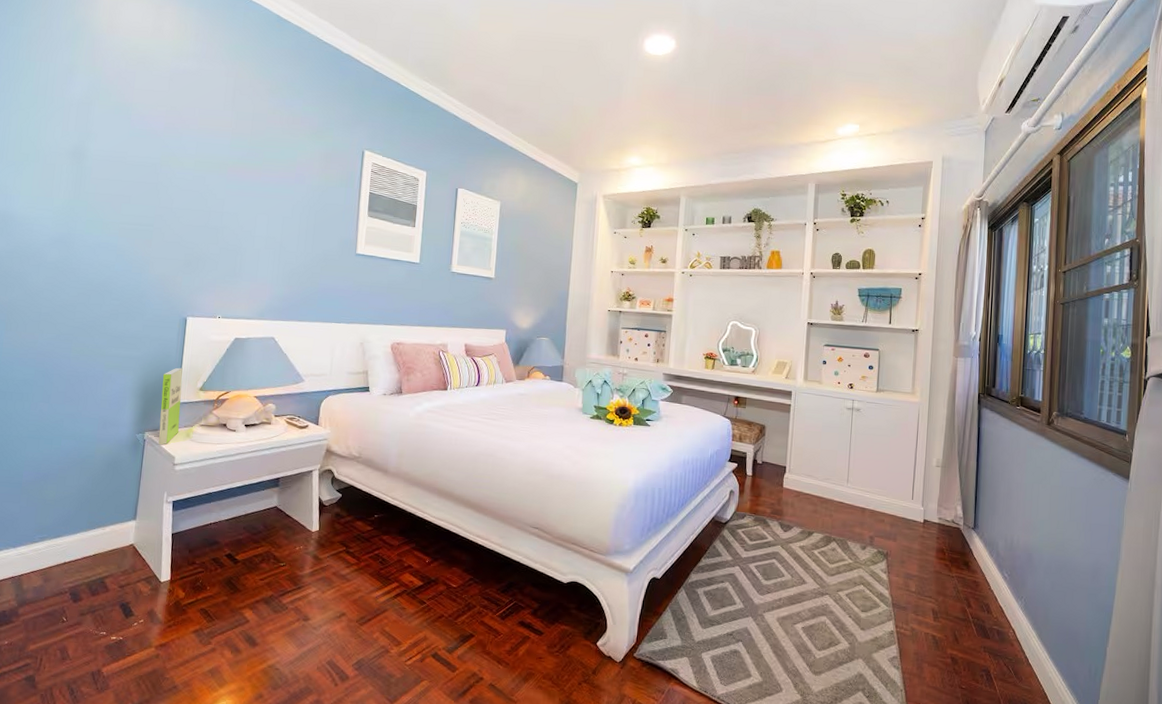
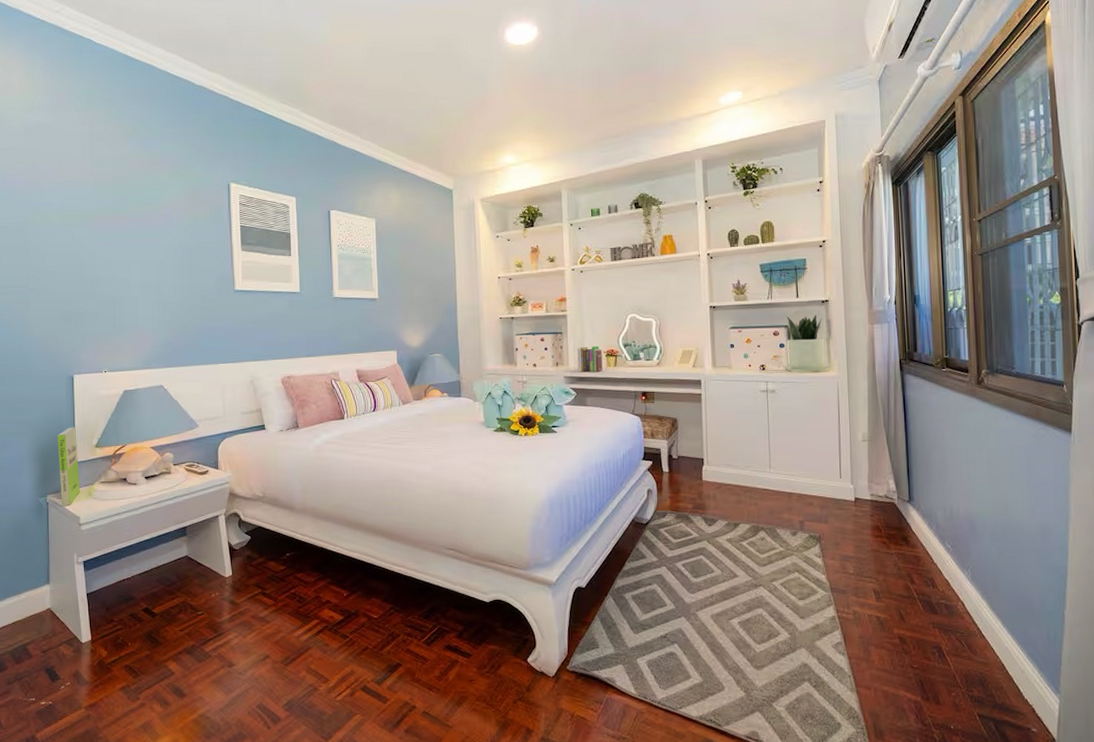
books: none [677,347,702,373] -> present [577,345,603,373]
planter: none [871,341,913,397] -> present [784,314,830,373]

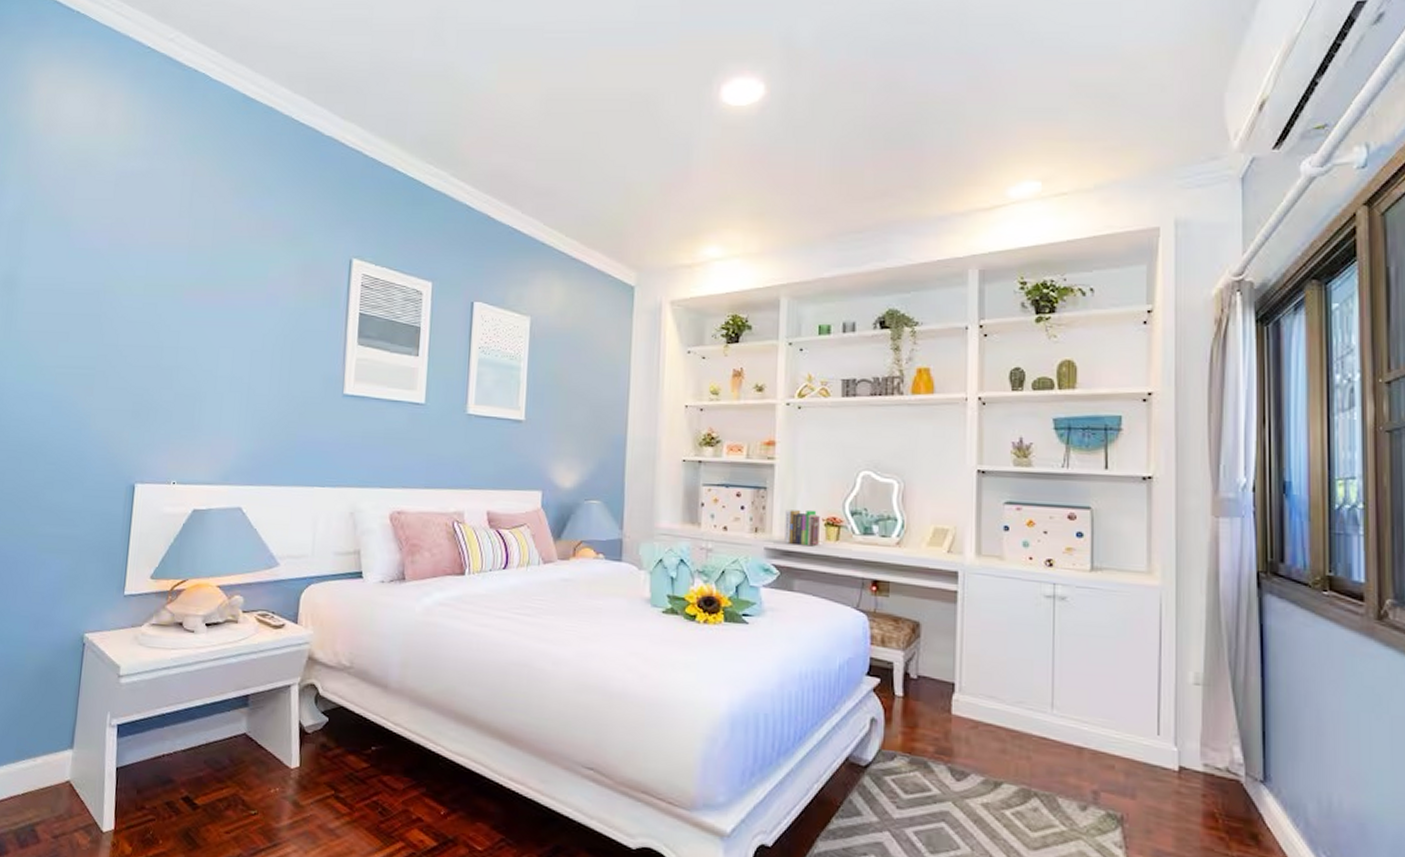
book: present [57,427,81,507] -> none [100,549,130,651]
planter: present [784,314,830,373] -> none [1081,494,1150,578]

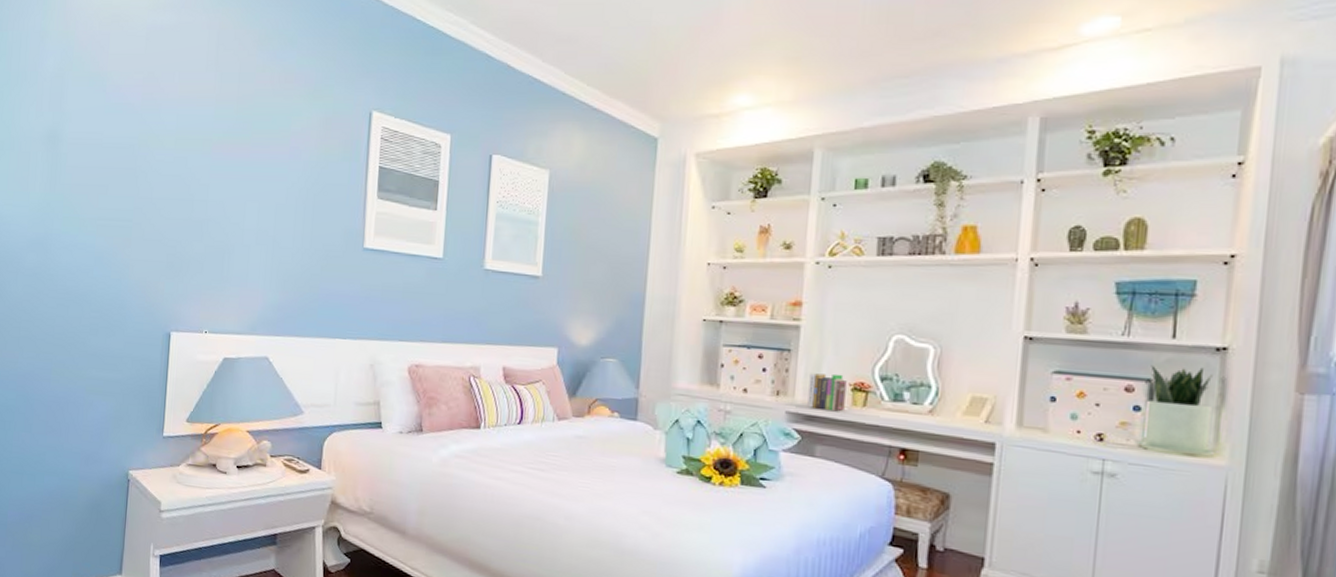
planter: none [1081,494,1150,578] -> present [1136,365,1216,457]

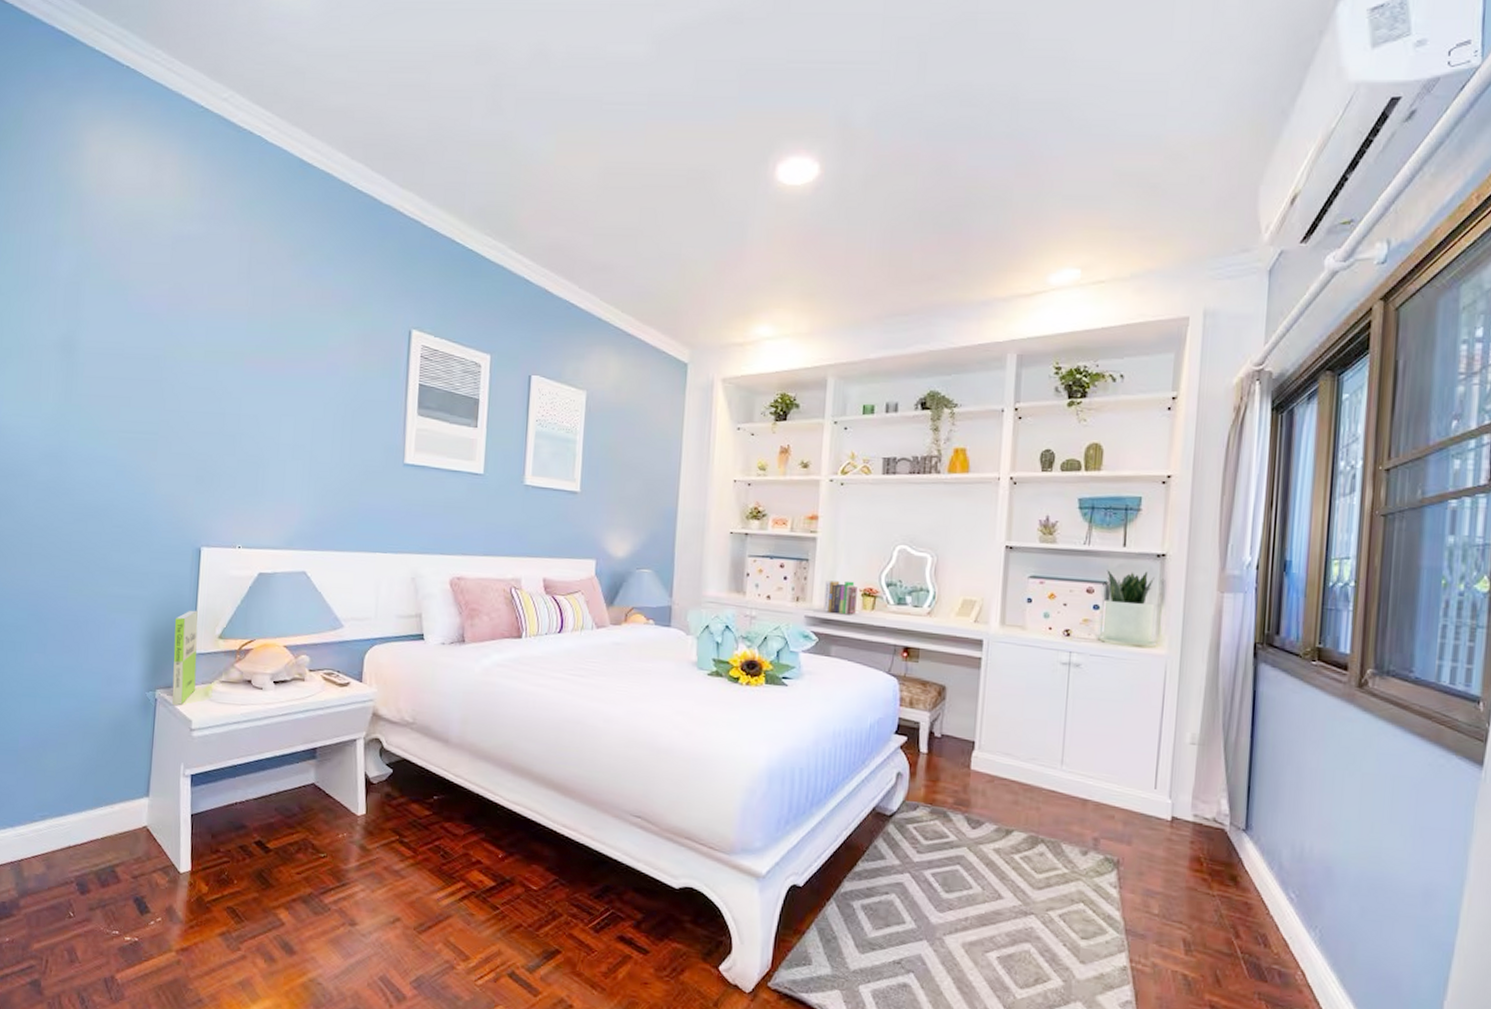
book: none [143,393,168,487] -> present [172,610,199,706]

